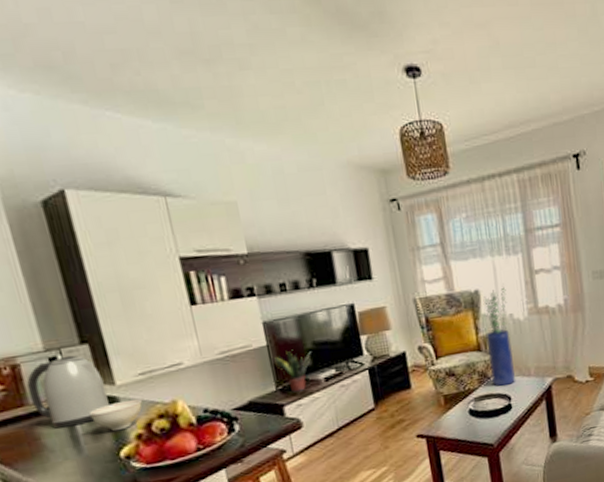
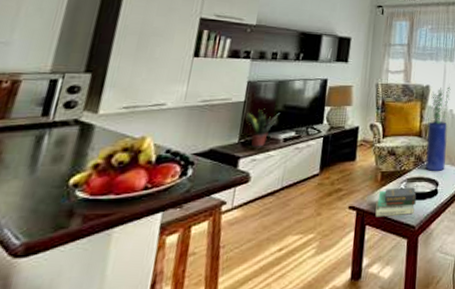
kettle: present [27,355,109,429] -> none [12,80,90,146]
bowl: present [88,398,143,432] -> none [59,129,114,158]
books: none [444,405,490,442] -> present [375,187,417,217]

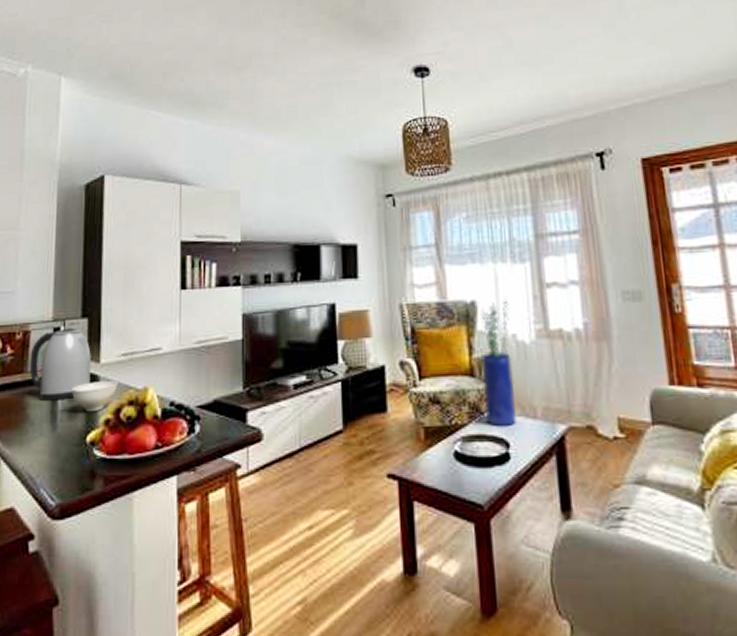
kettle: none [12,80,90,146] -> present [29,327,91,401]
bowl: none [59,129,114,158] -> present [71,380,118,413]
potted plant: present [245,108,279,147] -> none [247,347,284,397]
books: present [375,187,417,217] -> none [422,449,480,490]

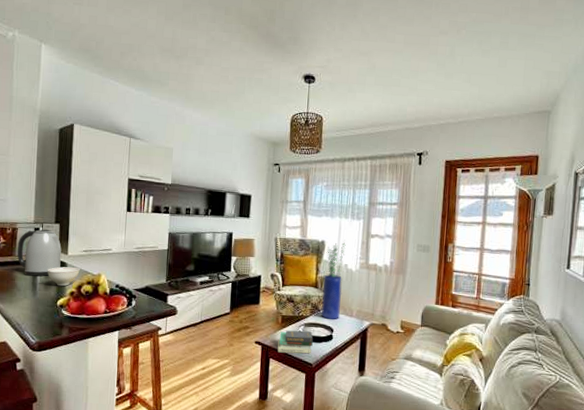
books: none [422,449,480,490] -> present [277,330,313,354]

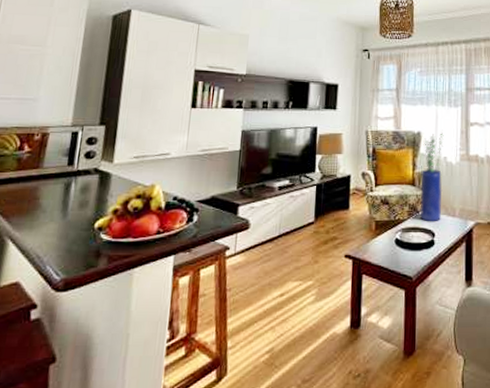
kettle: present [17,229,62,277] -> none [45,132,106,192]
bowl: present [47,266,80,287] -> none [83,177,128,203]
books: present [277,330,313,354] -> none [370,237,412,267]

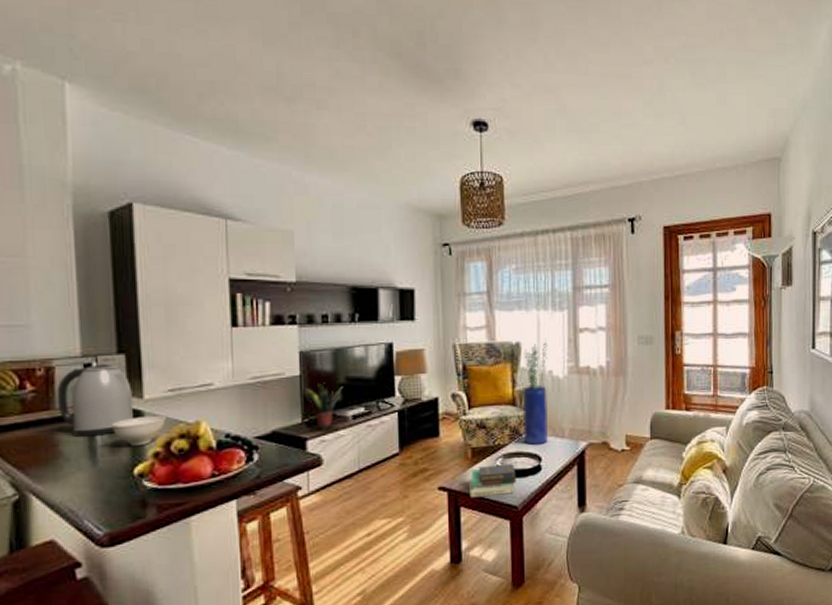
kettle: none [45,132,106,192] -> present [56,364,133,437]
bowl: none [83,177,128,203] -> present [111,415,166,447]
potted plant: none [242,157,273,195] -> present [305,382,342,427]
books: none [370,237,412,267] -> present [468,463,516,498]

